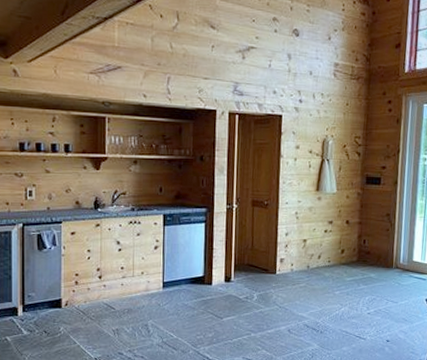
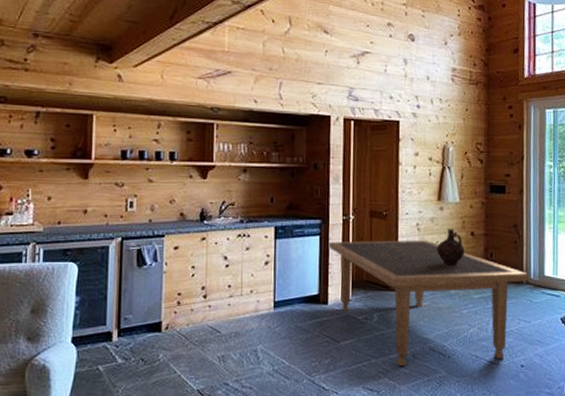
dining table: none [213,227,398,340] -> present [328,240,529,366]
ceramic jug: none [313,217,341,252] -> present [437,229,466,266]

